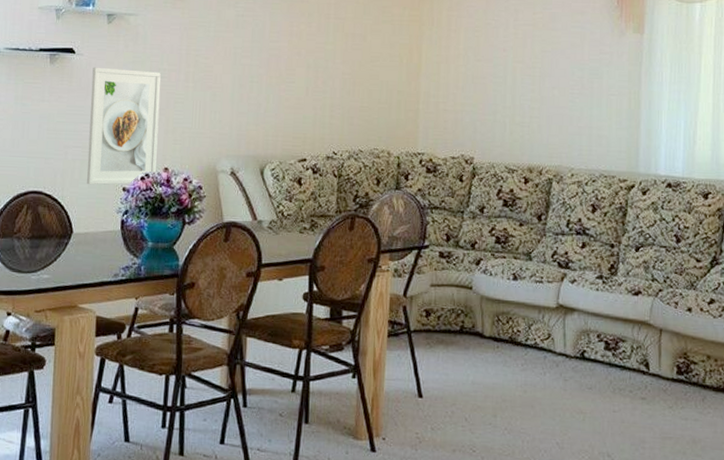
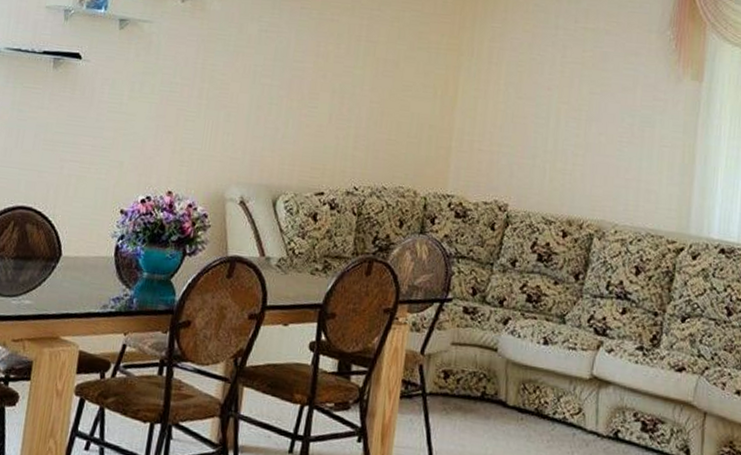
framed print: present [87,67,161,185] -> none [82,75,172,207]

